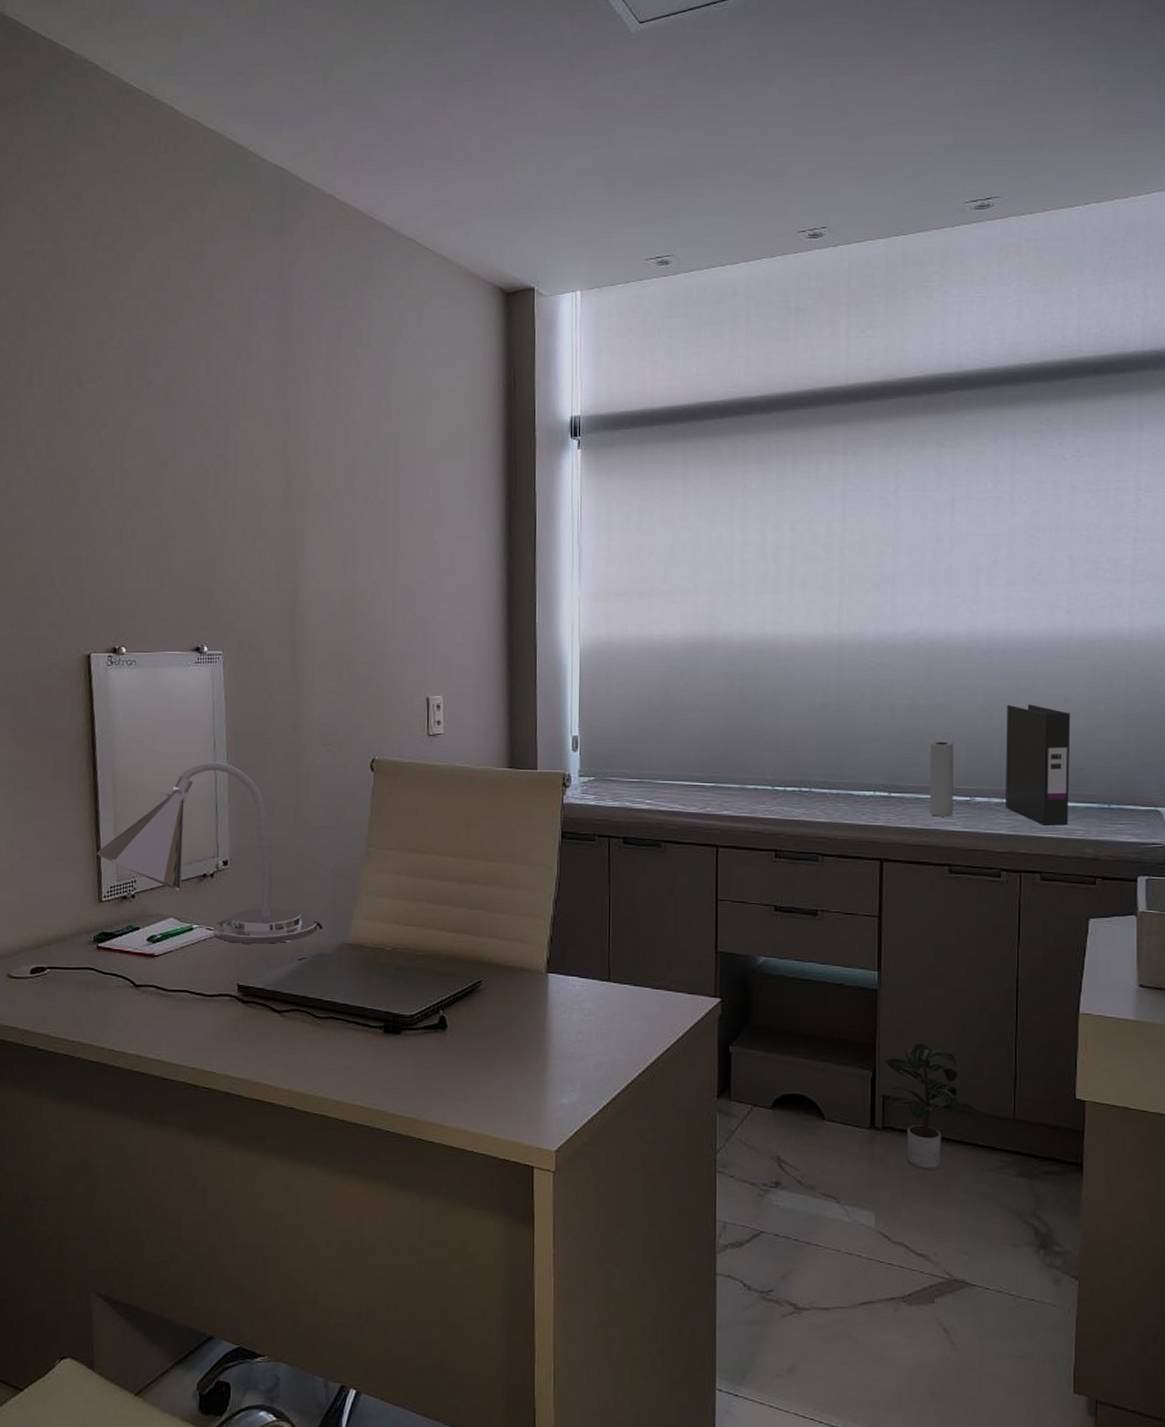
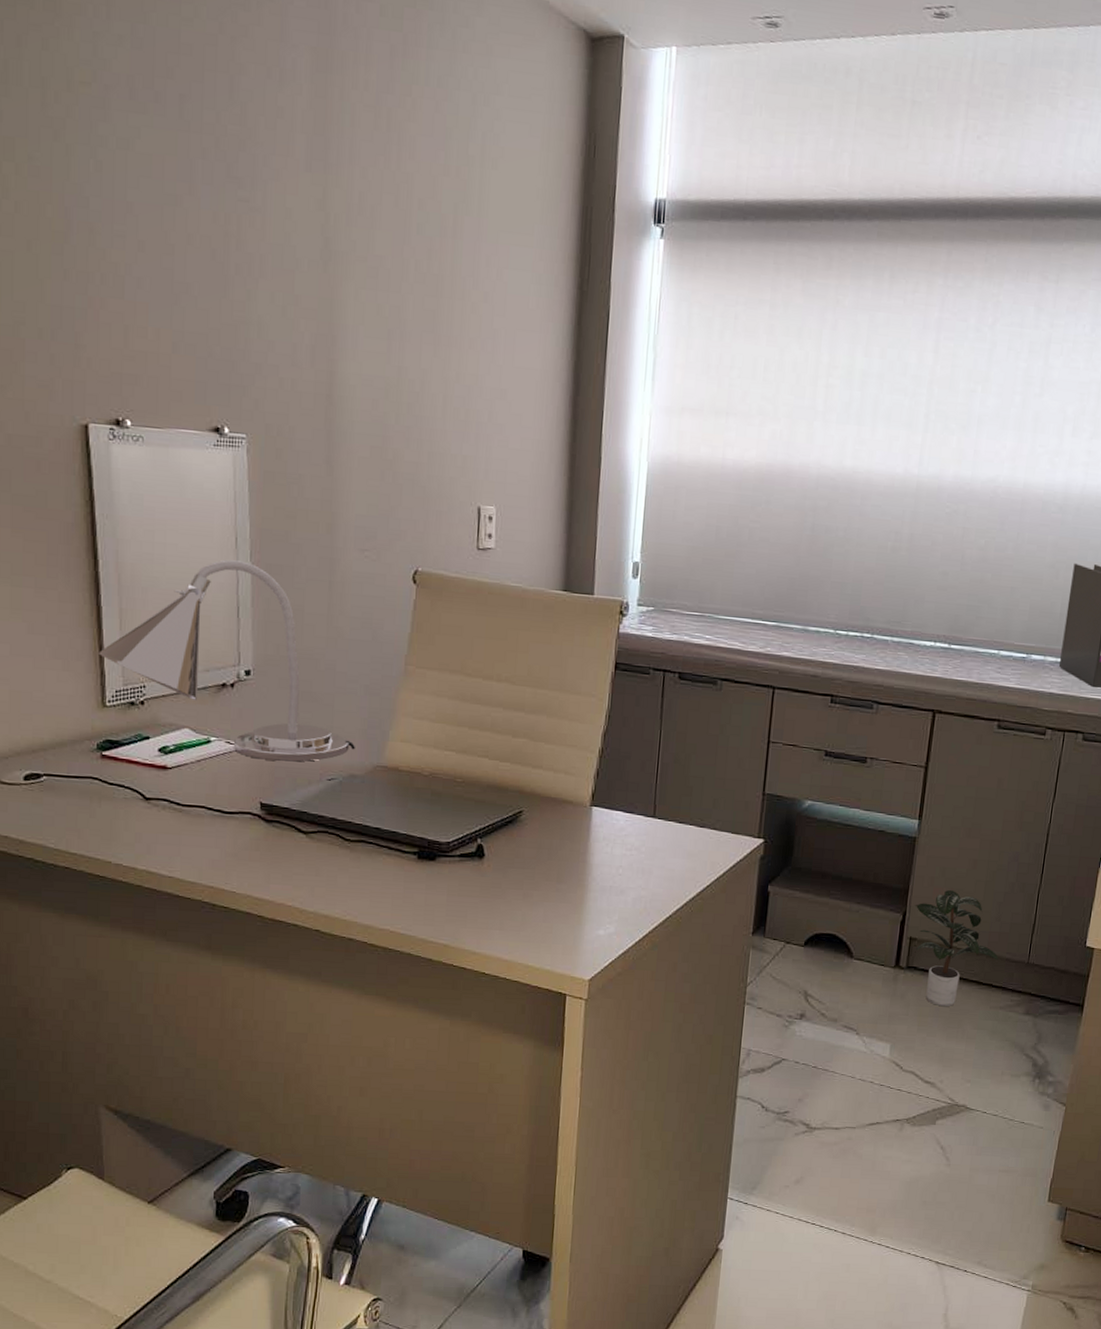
paper towel roll: present [929,741,954,817] -> none [985,595,1019,673]

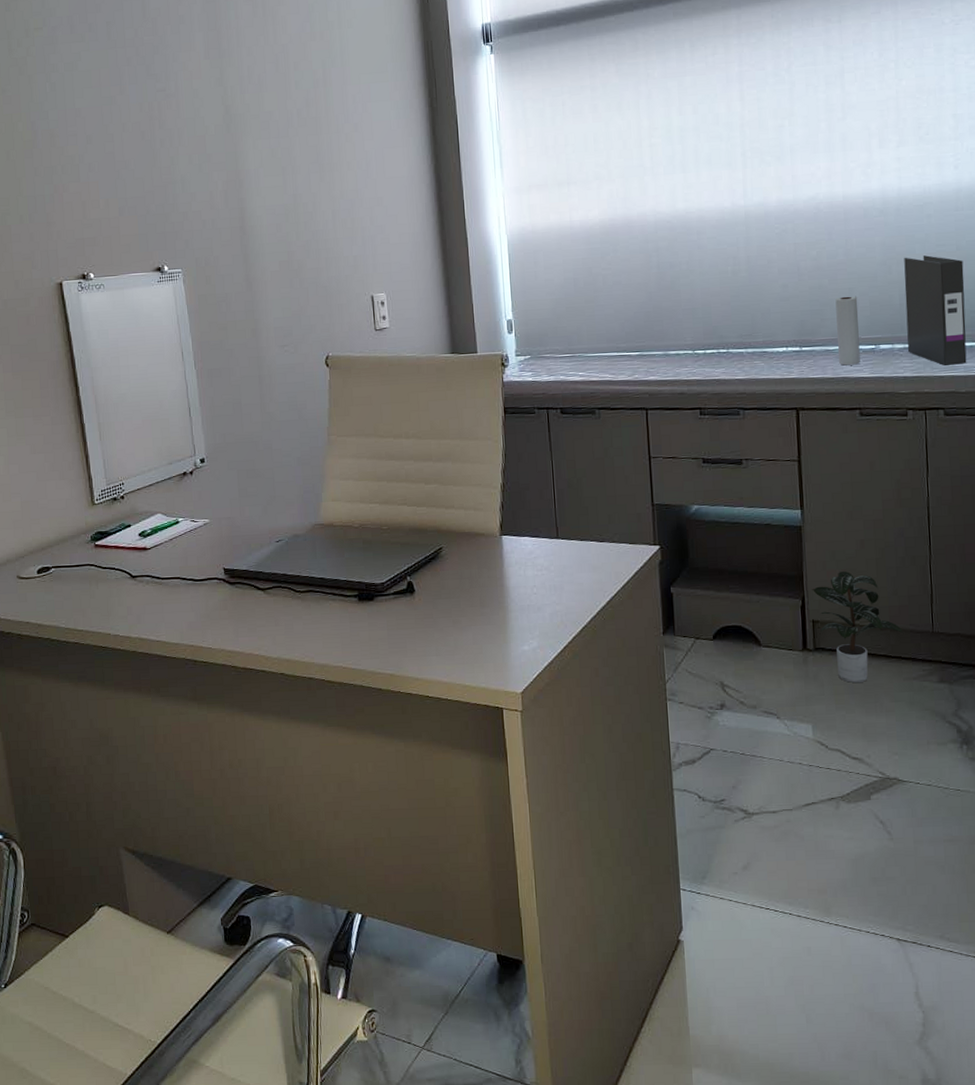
table lamp: present [99,559,355,762] -> none [85,370,295,532]
paper towel roll: none [985,595,1019,673] -> present [835,296,860,366]

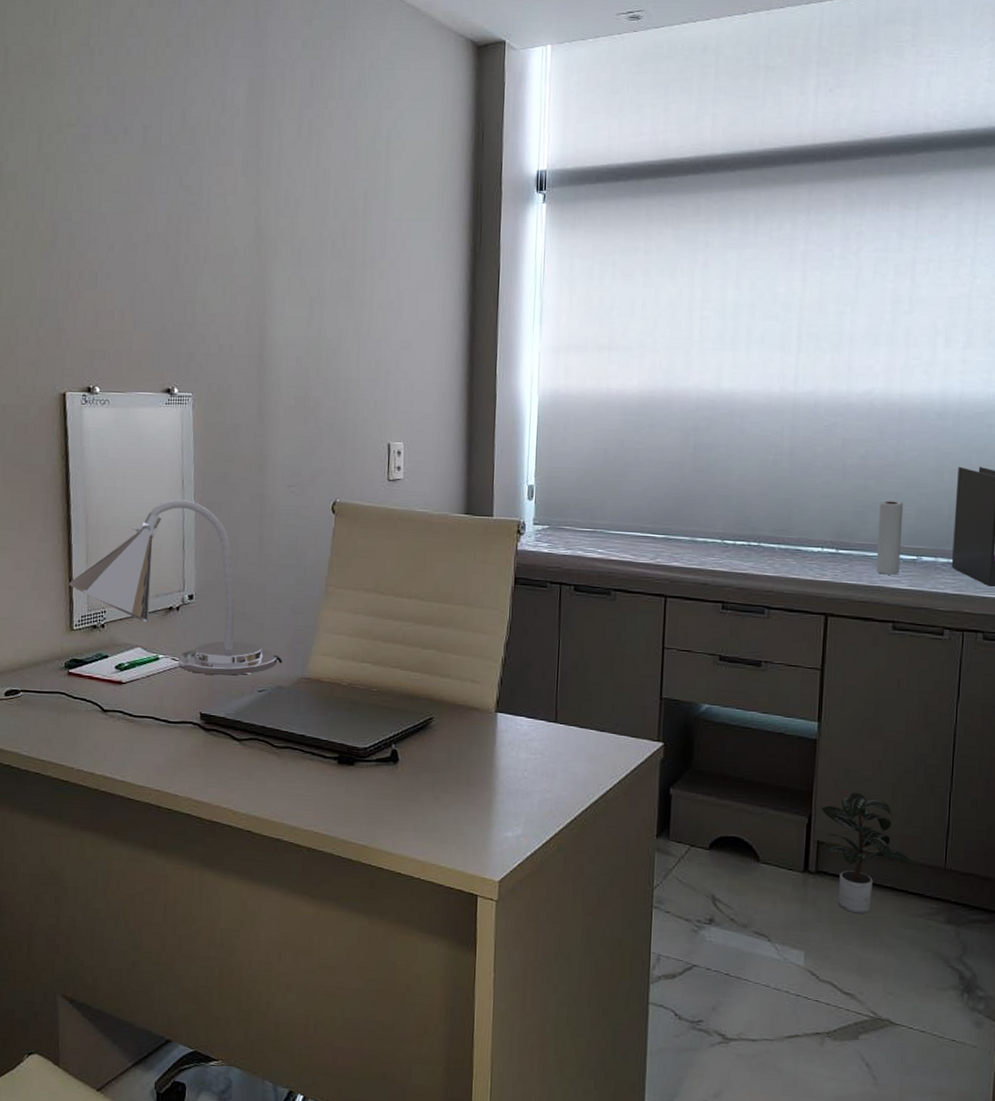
table lamp: none [85,370,295,532] -> present [68,499,282,676]

